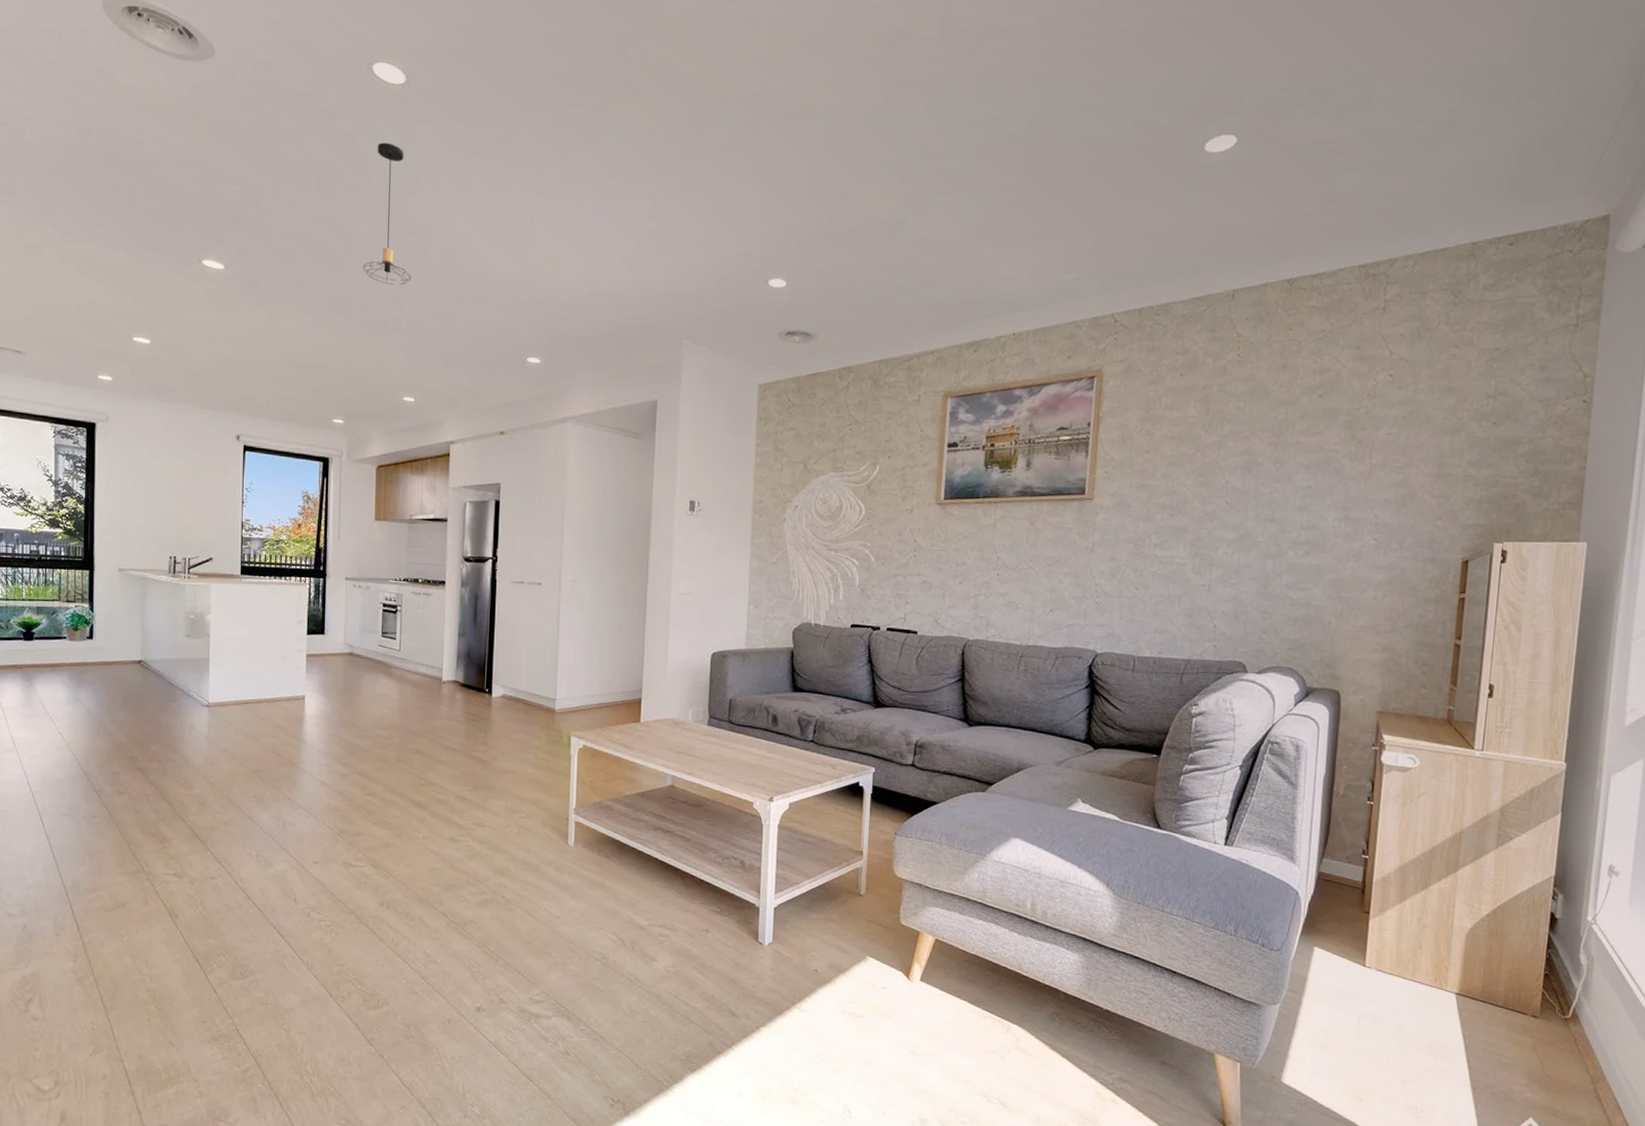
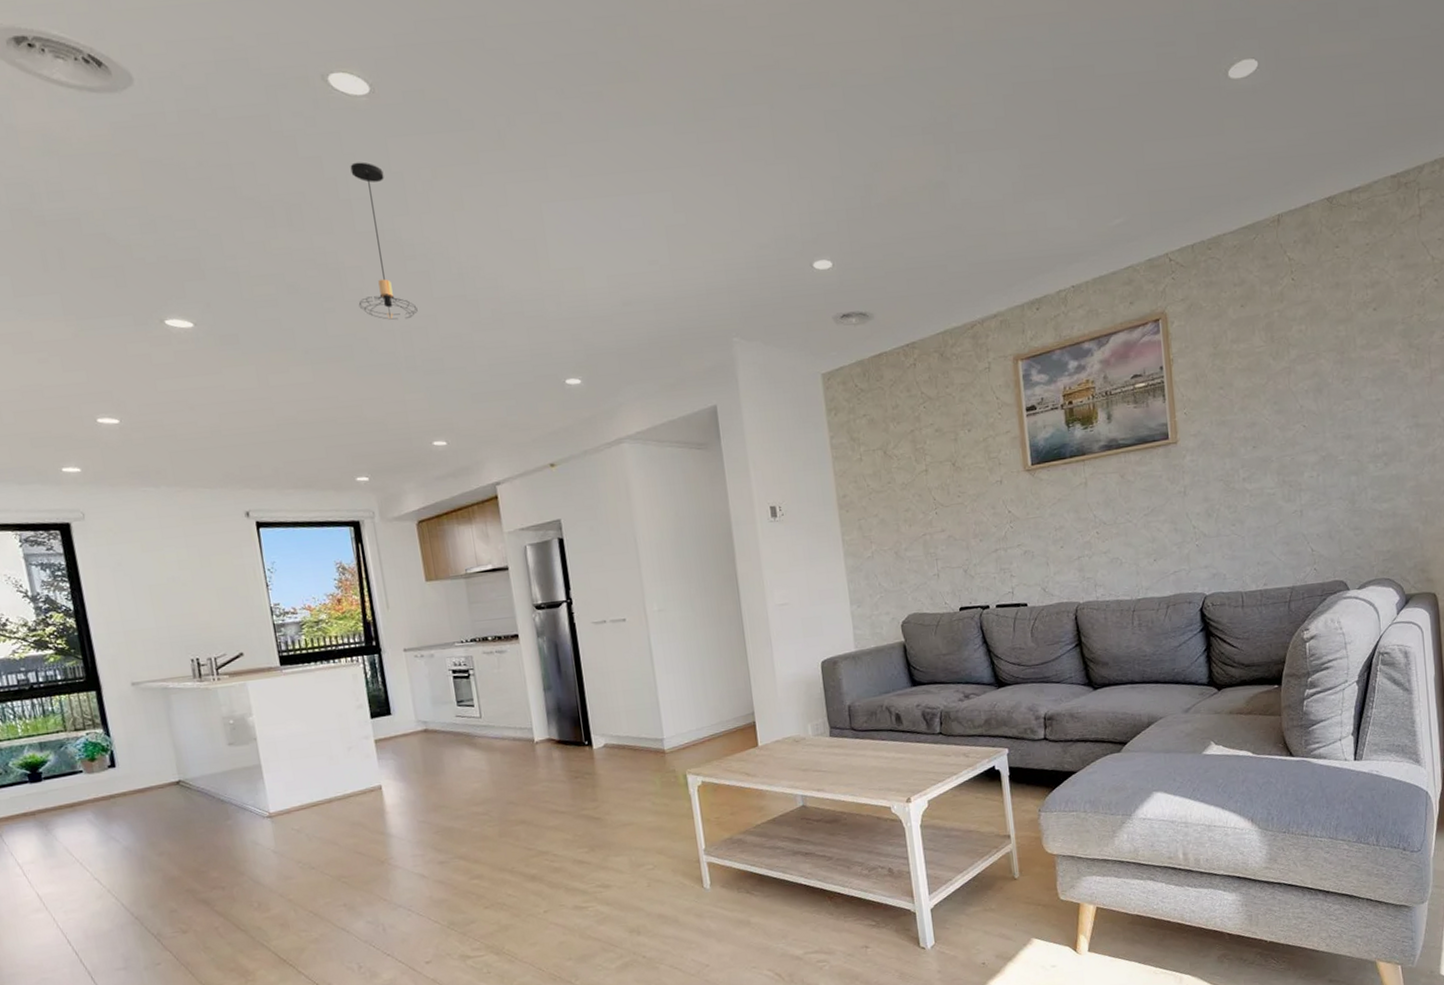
wall sculpture: present [783,461,880,628] -> none [871,437,972,616]

